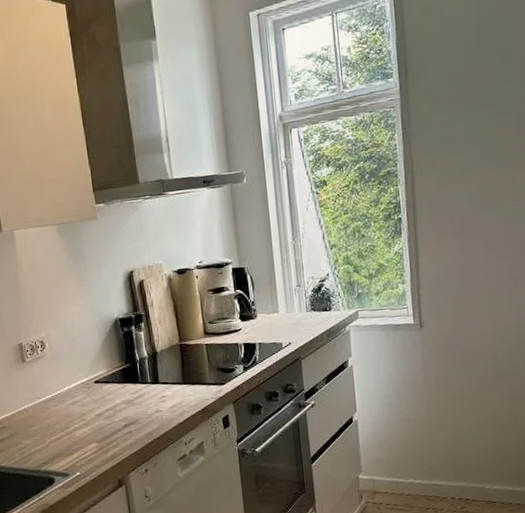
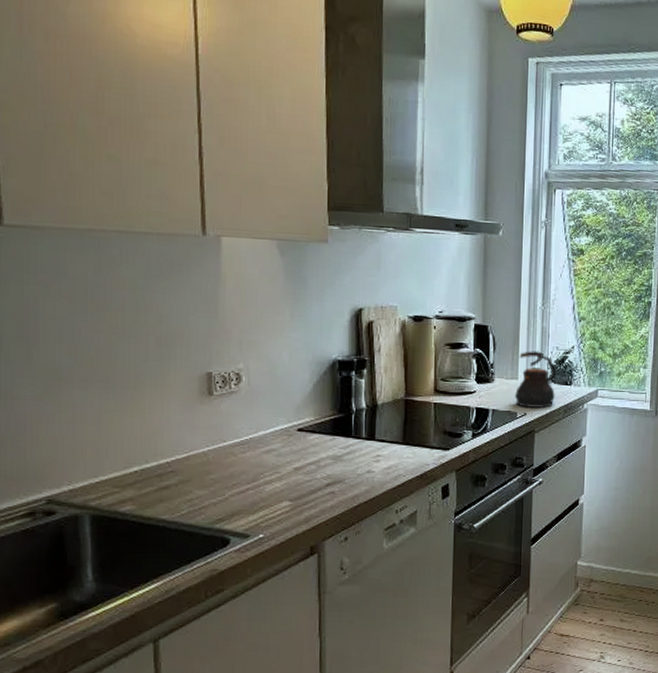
teapot: none [277,283,316,338] -> present [515,351,557,409]

